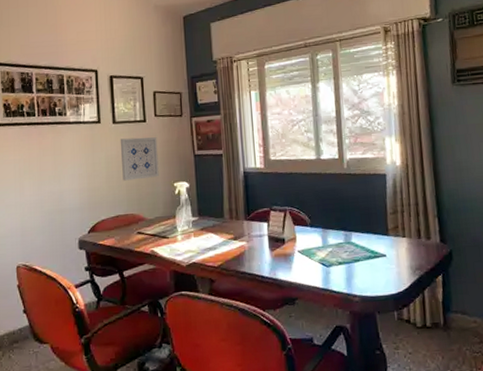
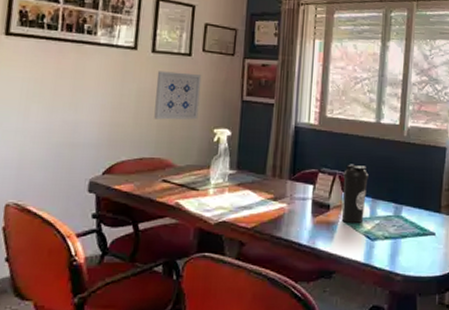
water bottle: none [293,199,317,253] -> present [342,164,369,223]

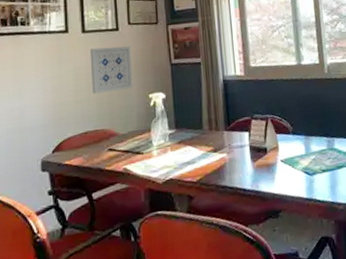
water bottle: present [342,164,369,223] -> none [274,106,300,163]

